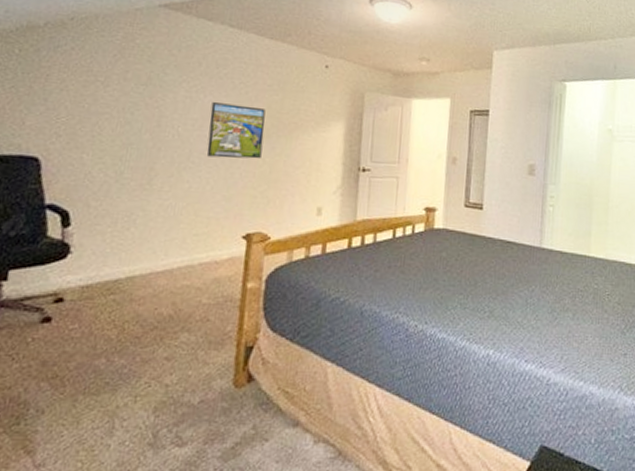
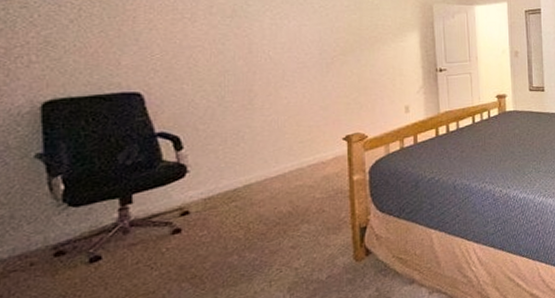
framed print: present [206,102,266,159] -> none [296,26,349,74]

